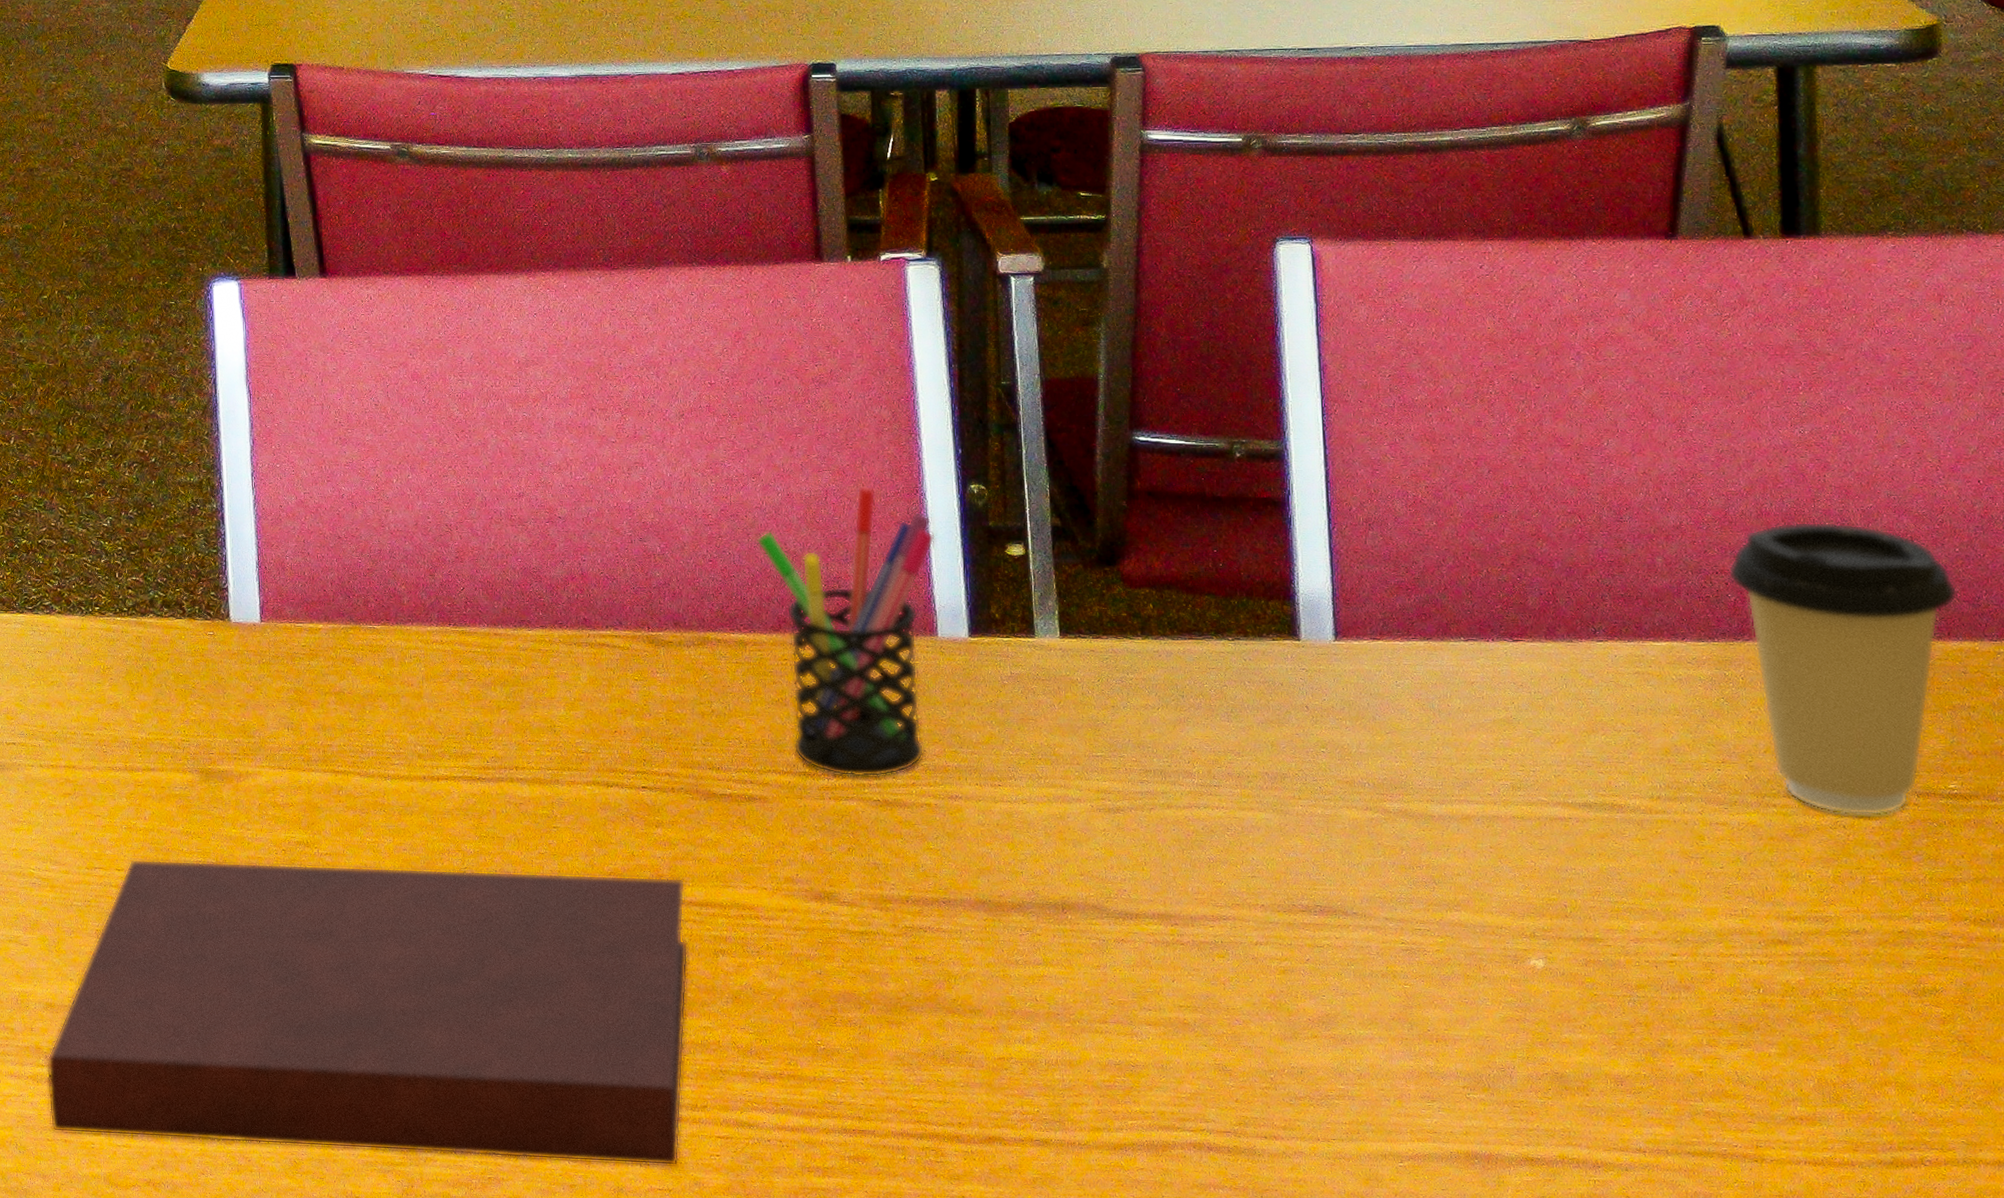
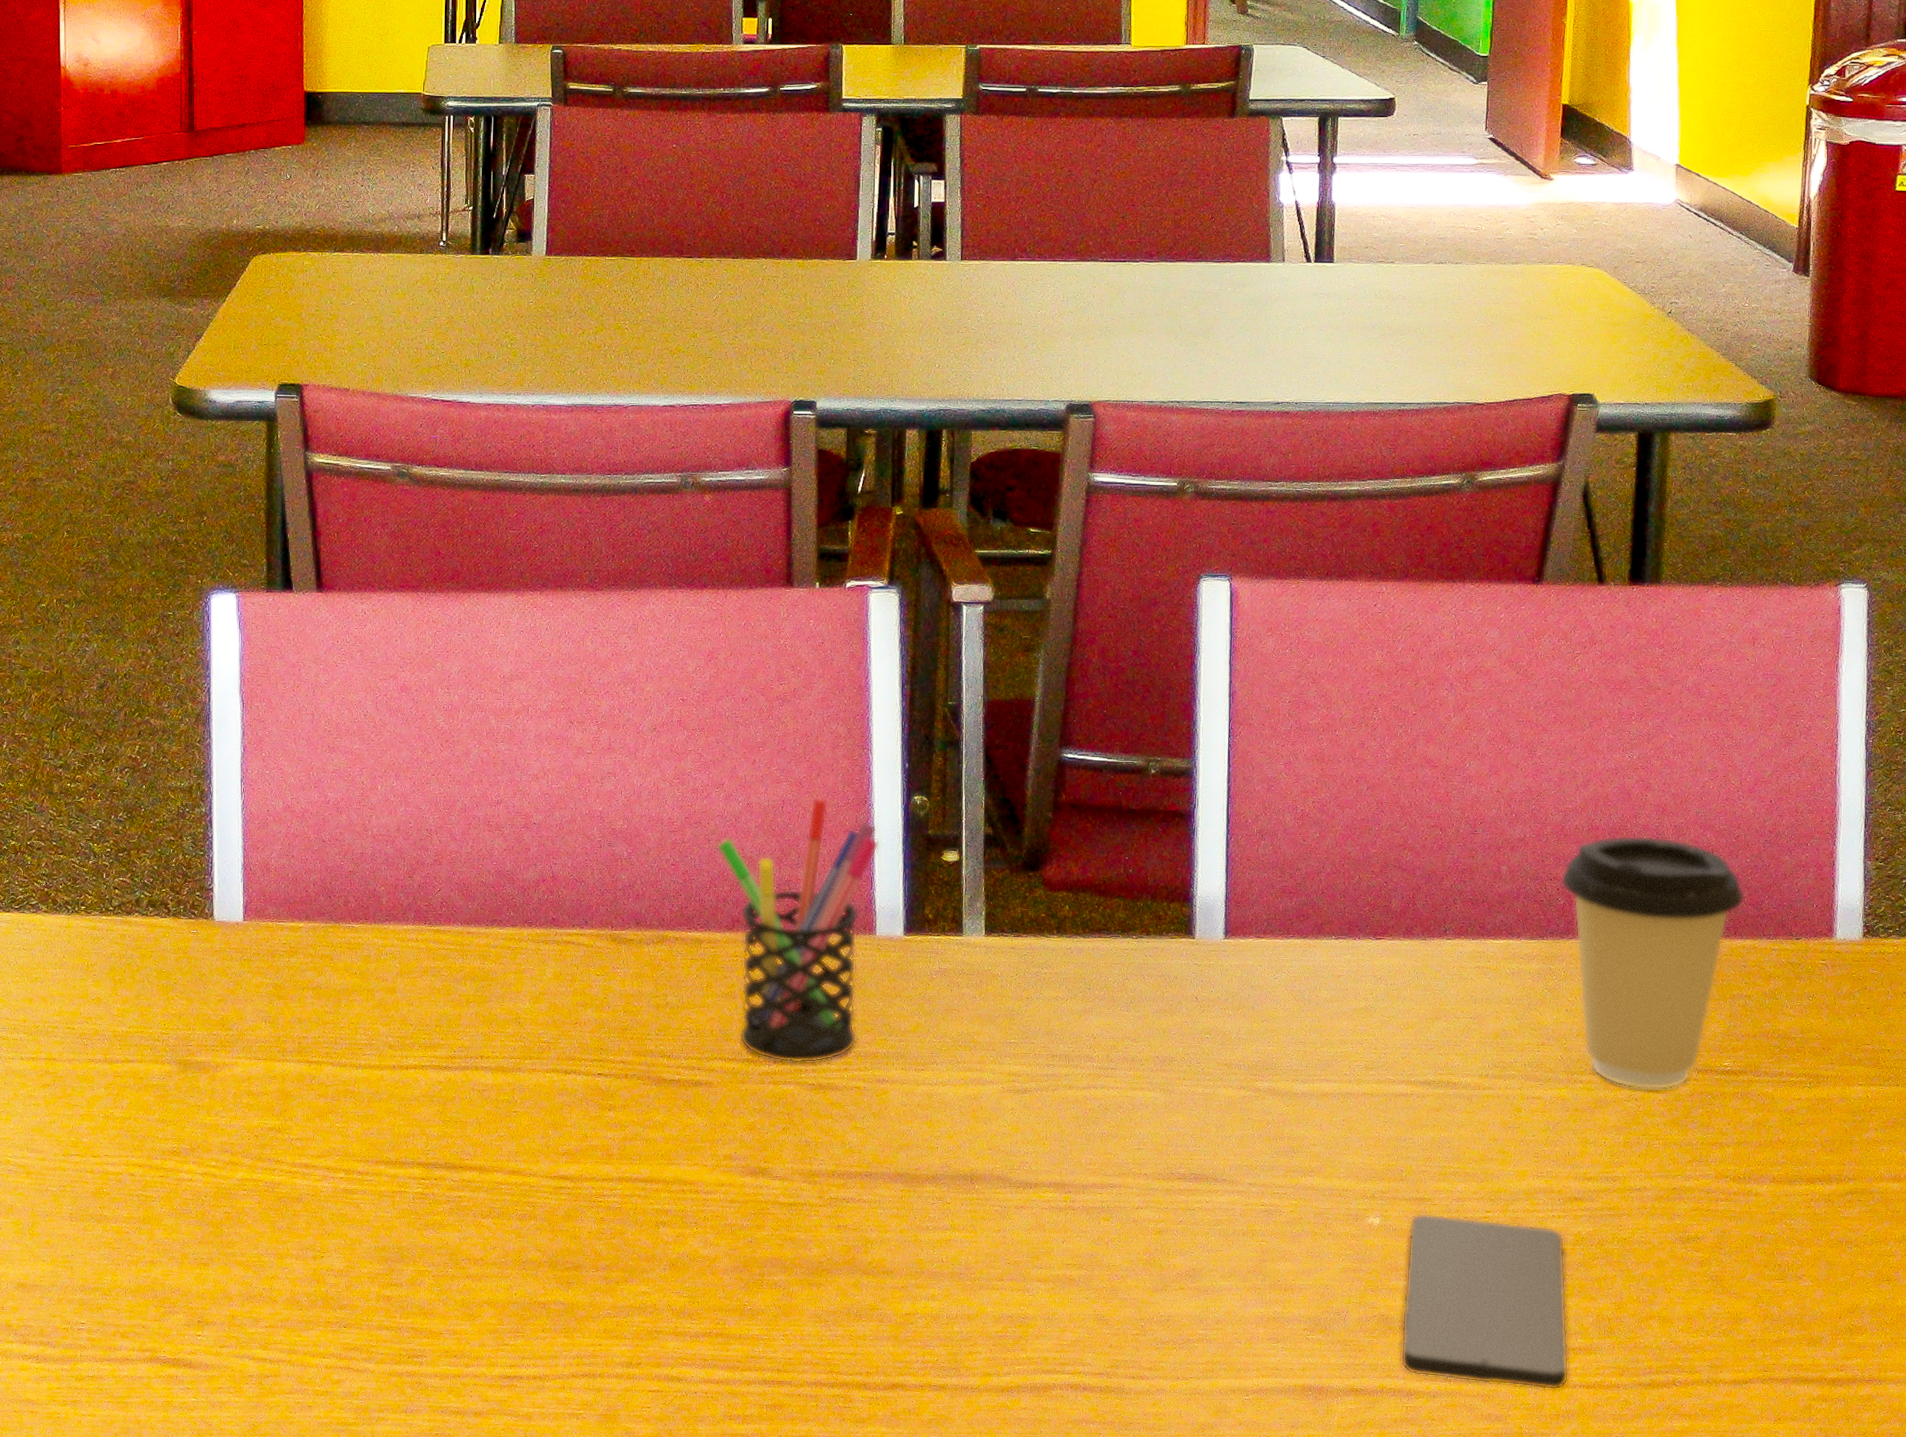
notebook: present [46,859,689,1166] -> none [15,1146,633,1418]
smartphone: none [1579,955,1791,1166] -> present [1400,1213,1570,1390]

